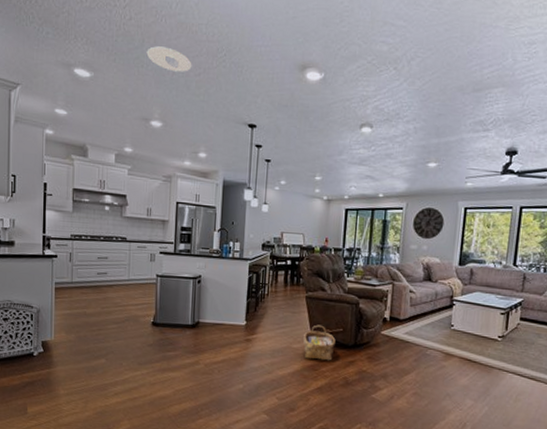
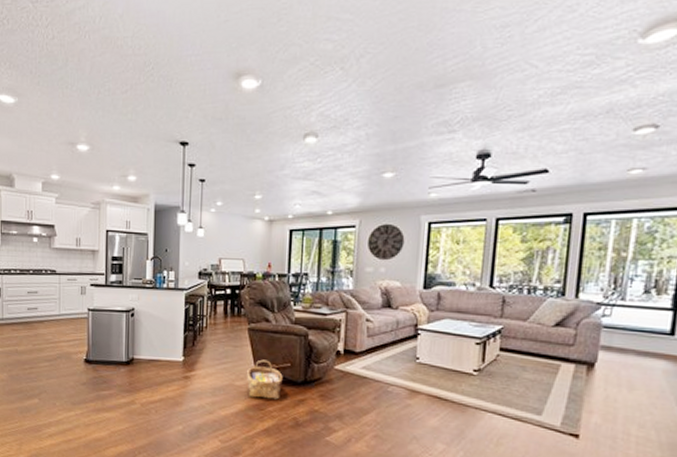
recessed light: present [146,46,192,72] -> none [70,64,118,91]

